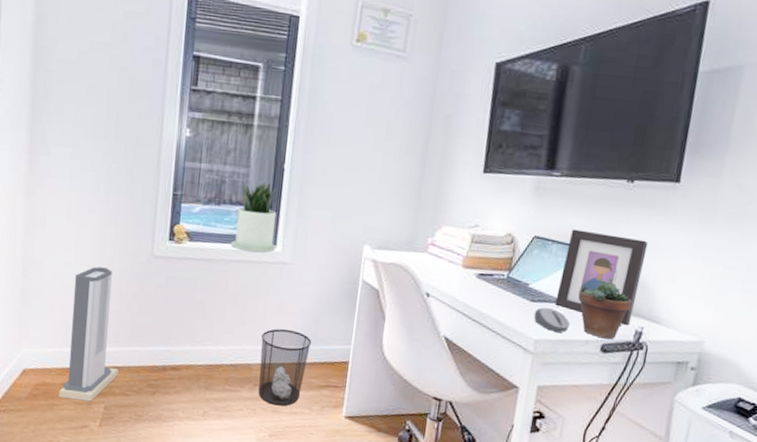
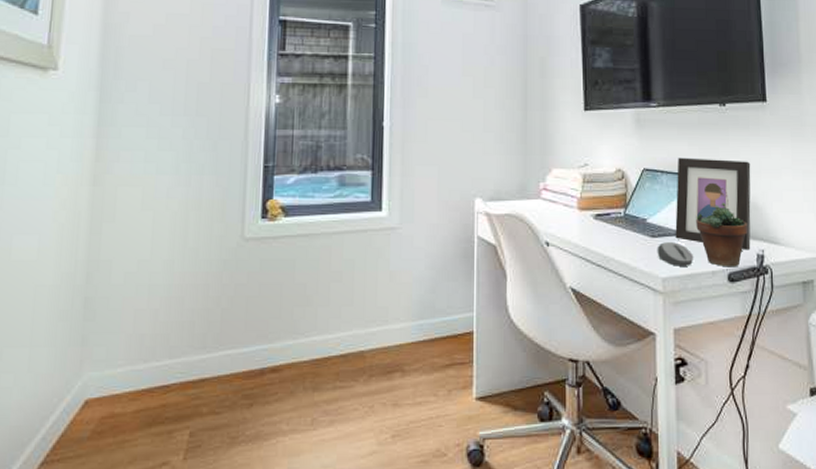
architectural model: present [59,266,119,402] -> none [131,259,206,431]
planter: present [231,180,277,253] -> none [331,142,383,220]
waste bin: present [258,328,312,407] -> none [373,303,431,397]

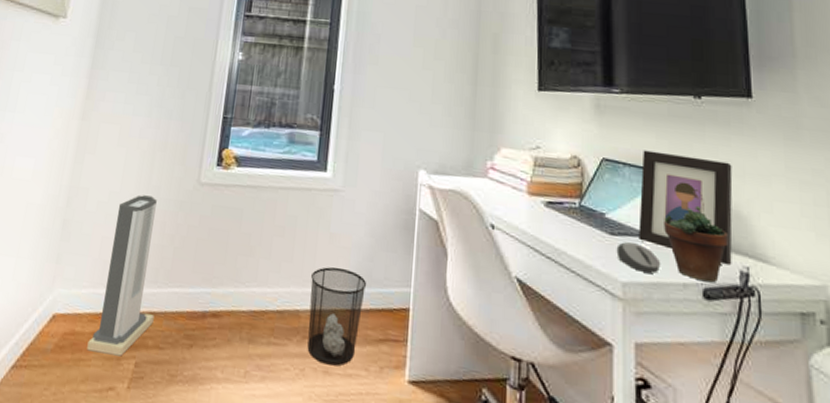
architectural model: none [131,259,206,431] -> present [87,195,157,356]
waste bin: none [373,303,431,397] -> present [307,267,367,366]

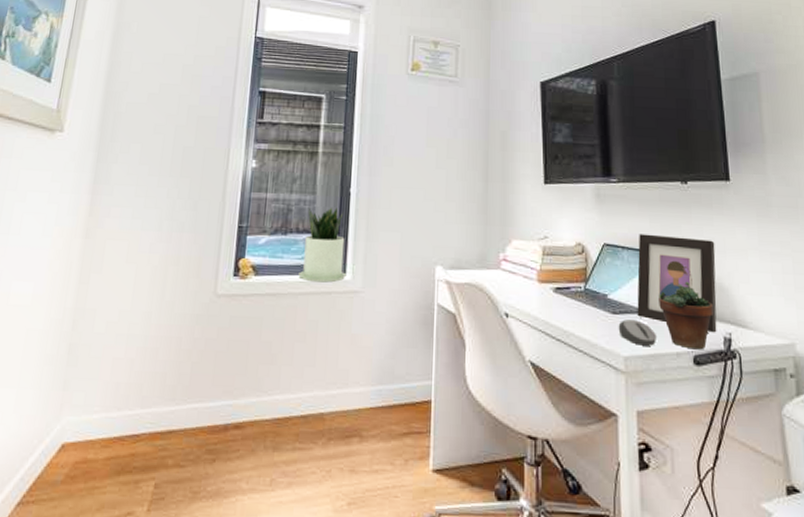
architectural model: present [87,195,157,356] -> none [101,311,173,479]
planter: none [279,102,327,180] -> present [298,207,347,283]
waste bin: present [307,267,367,366] -> none [333,367,390,464]

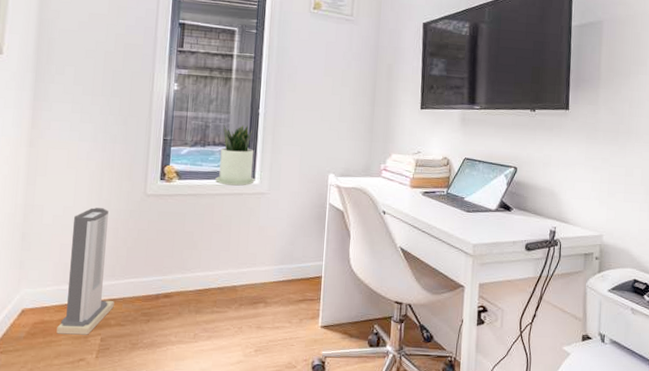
architectural model: none [101,311,173,479] -> present [56,207,114,335]
computer mouse: present [618,319,658,346] -> none [470,216,500,236]
picture frame: present [637,234,717,333] -> none [486,150,552,227]
succulent plant: present [659,267,713,350] -> none [503,177,545,239]

